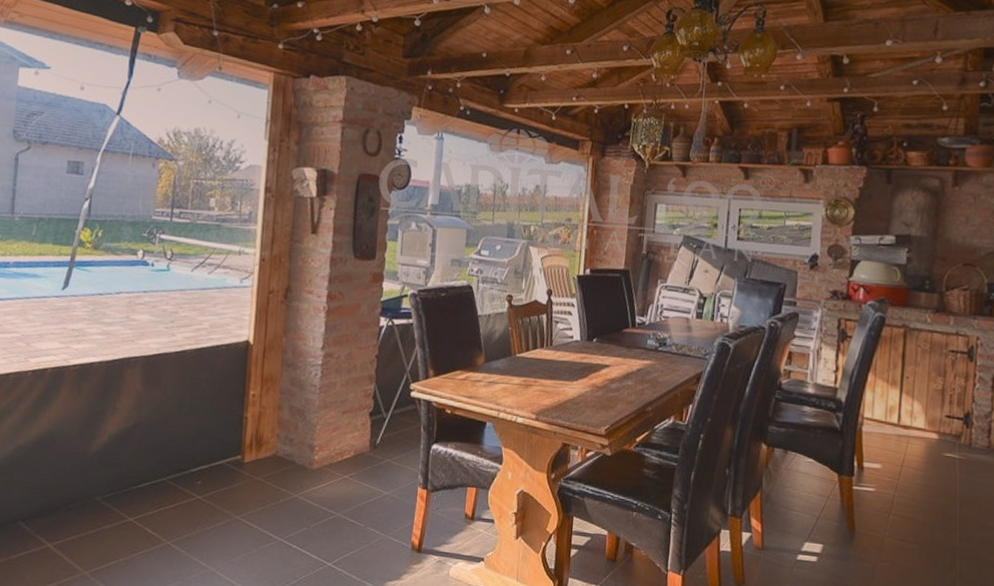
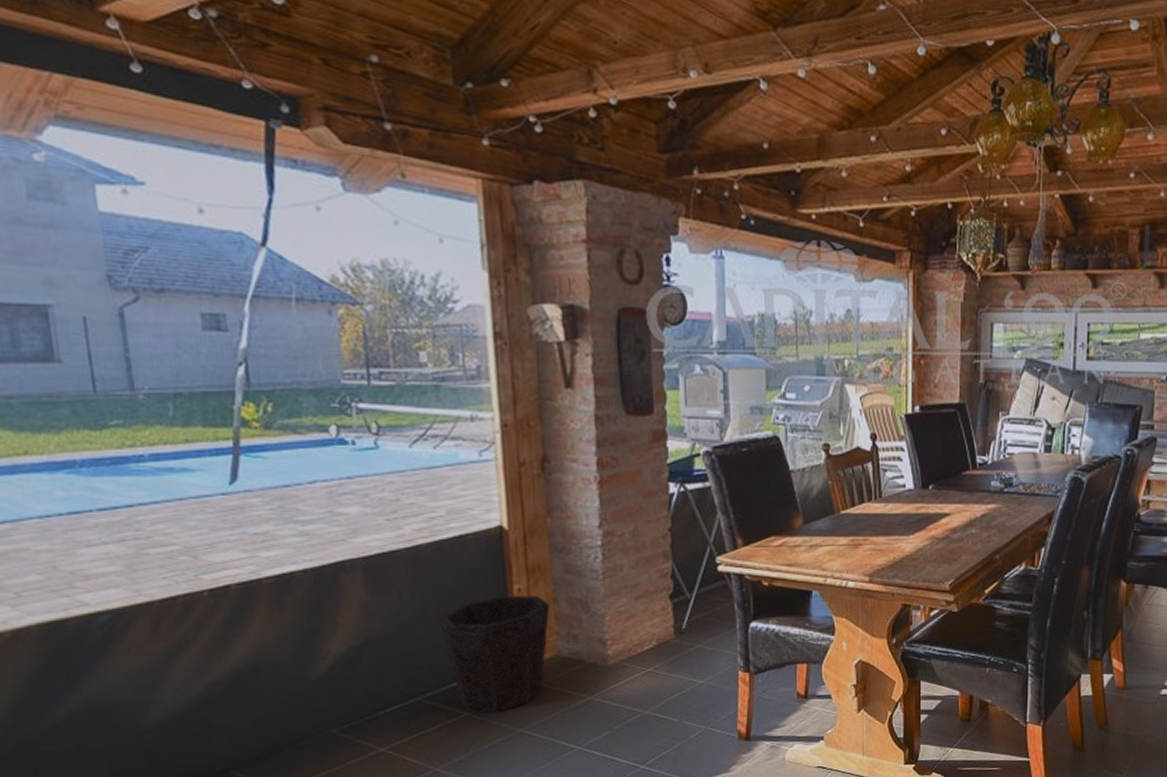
waste bin: none [189,398,275,499] -> present [438,595,550,713]

